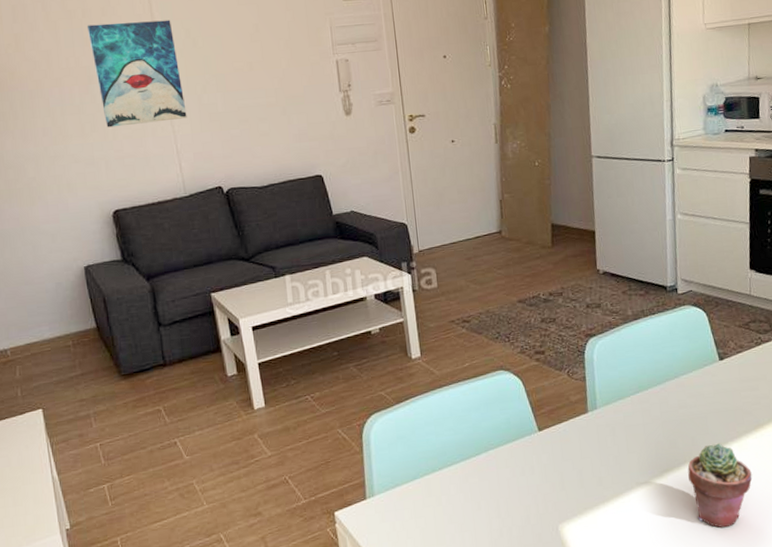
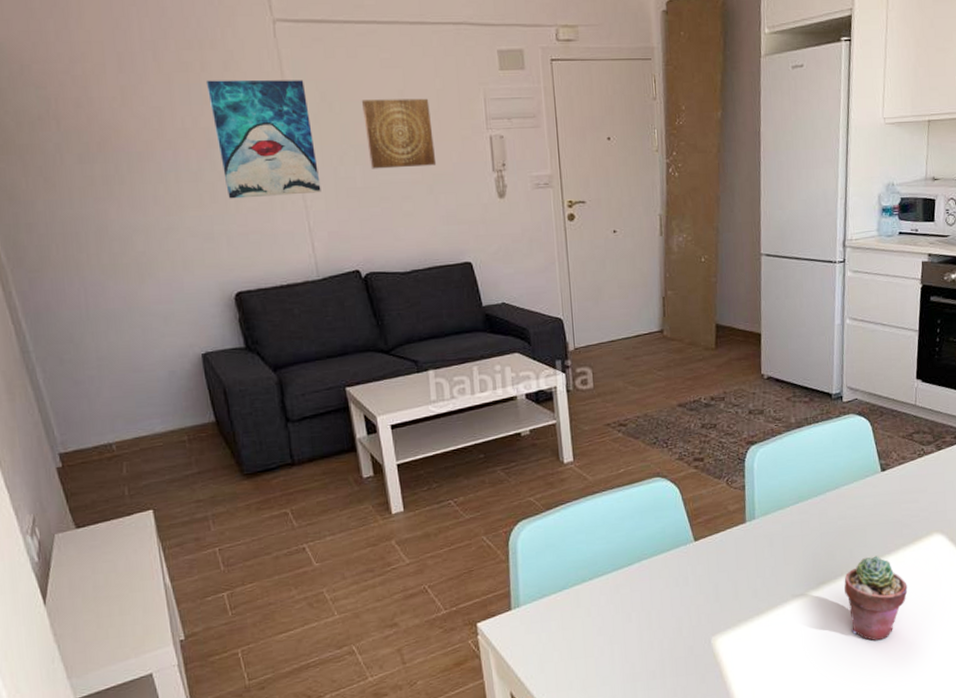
wall art: none [221,30,289,95] -> present [361,98,437,169]

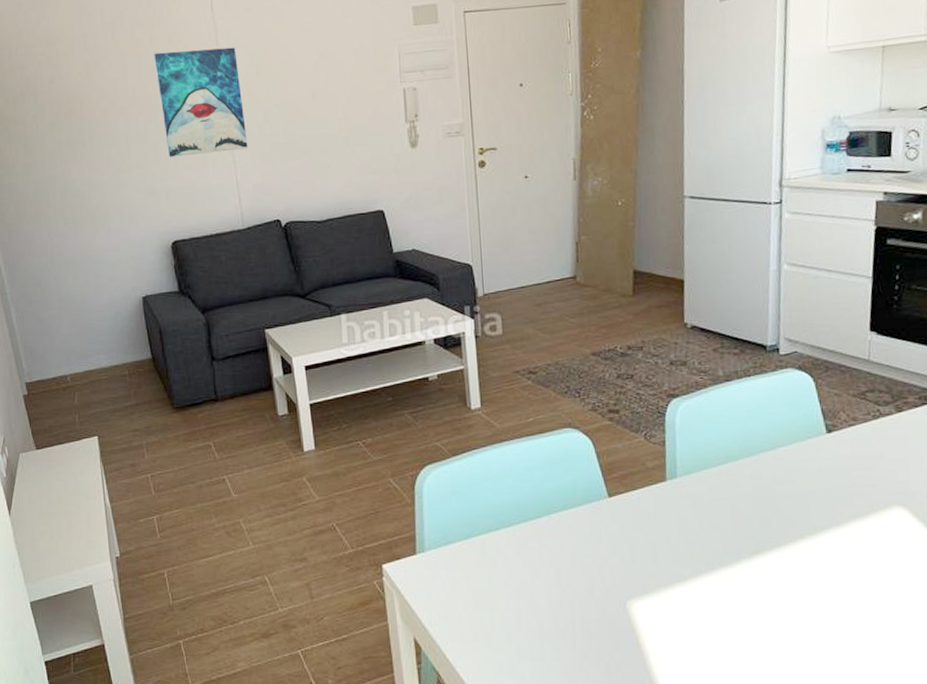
wall art: present [361,98,437,169] -> none [285,57,353,125]
potted succulent: present [844,555,908,641] -> none [781,527,861,624]

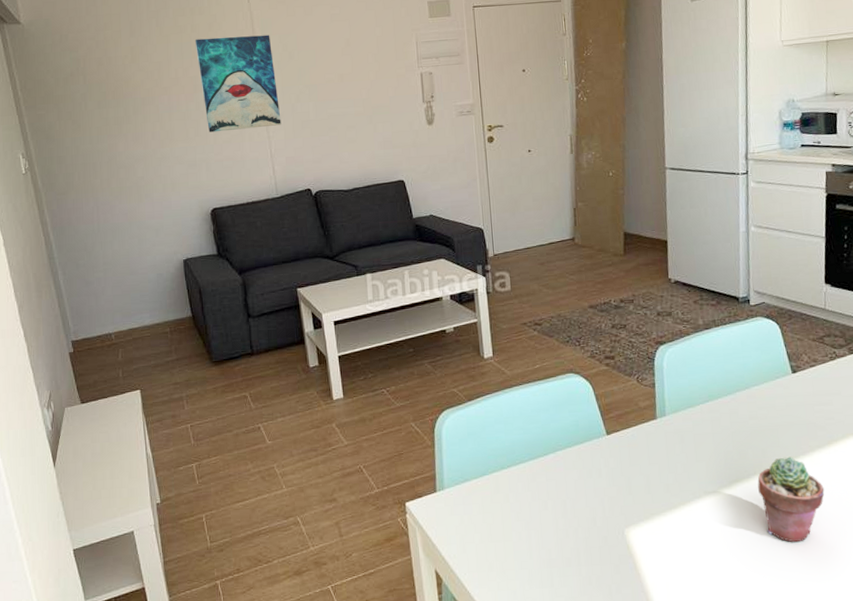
potted succulent: none [781,527,861,624] -> present [757,456,825,543]

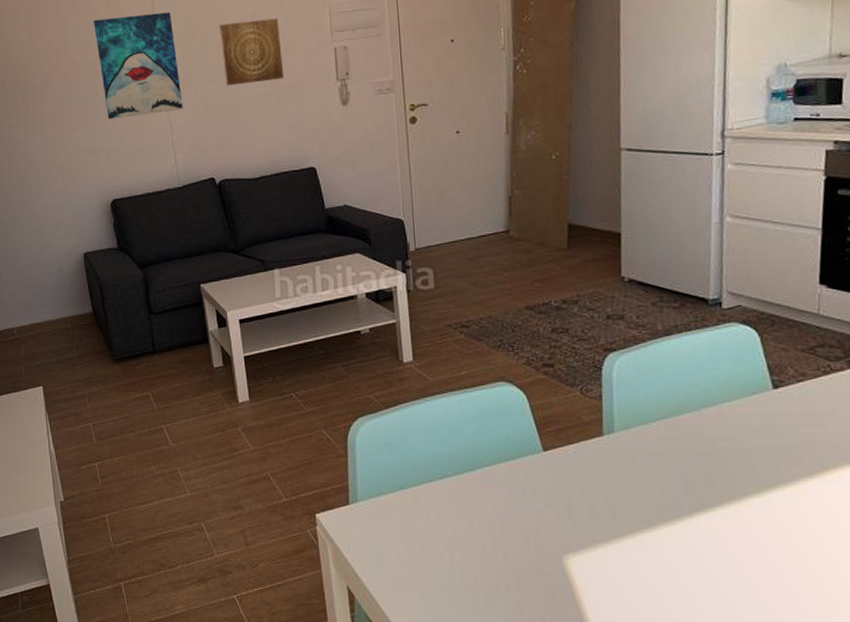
wall art: none [315,44,376,105] -> present [219,18,285,86]
potted succulent: present [757,456,825,543] -> none [725,485,811,584]

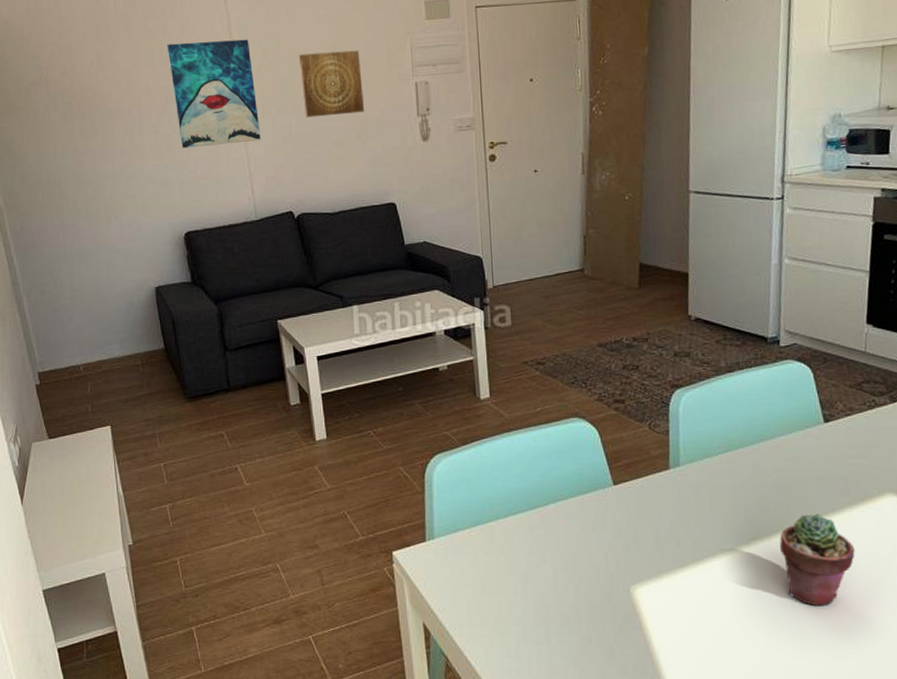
potted succulent: none [725,485,811,584] -> present [780,513,855,607]

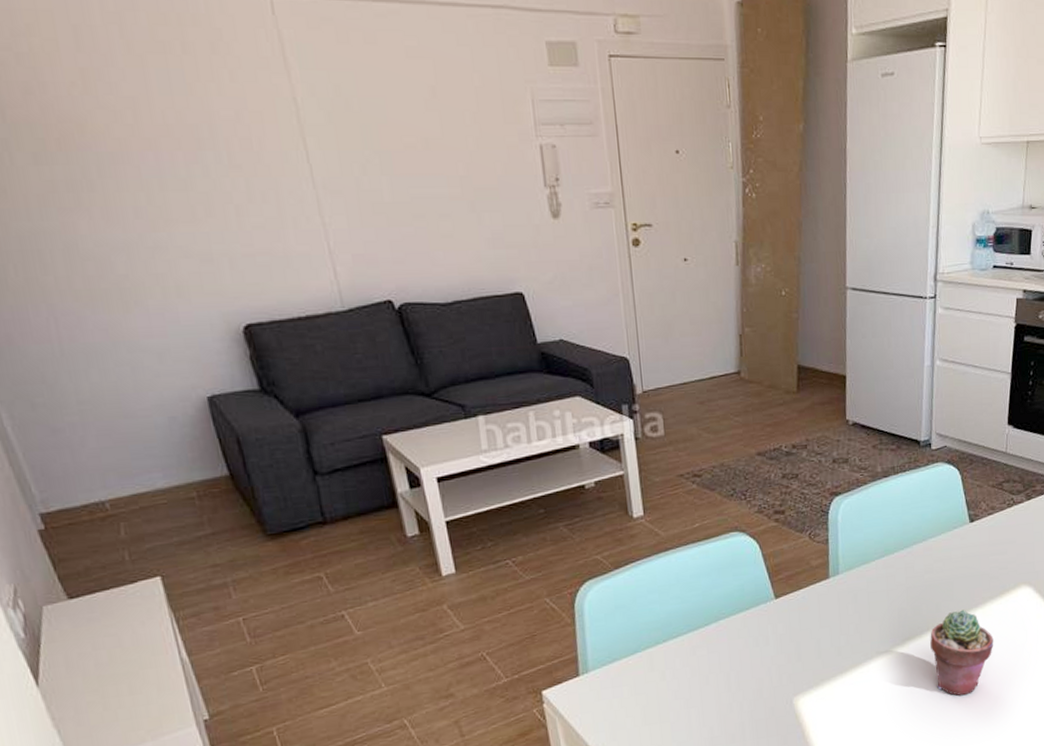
wall art: present [166,39,261,149] -> none [189,65,342,213]
wall art: present [298,50,365,118] -> none [384,96,478,181]

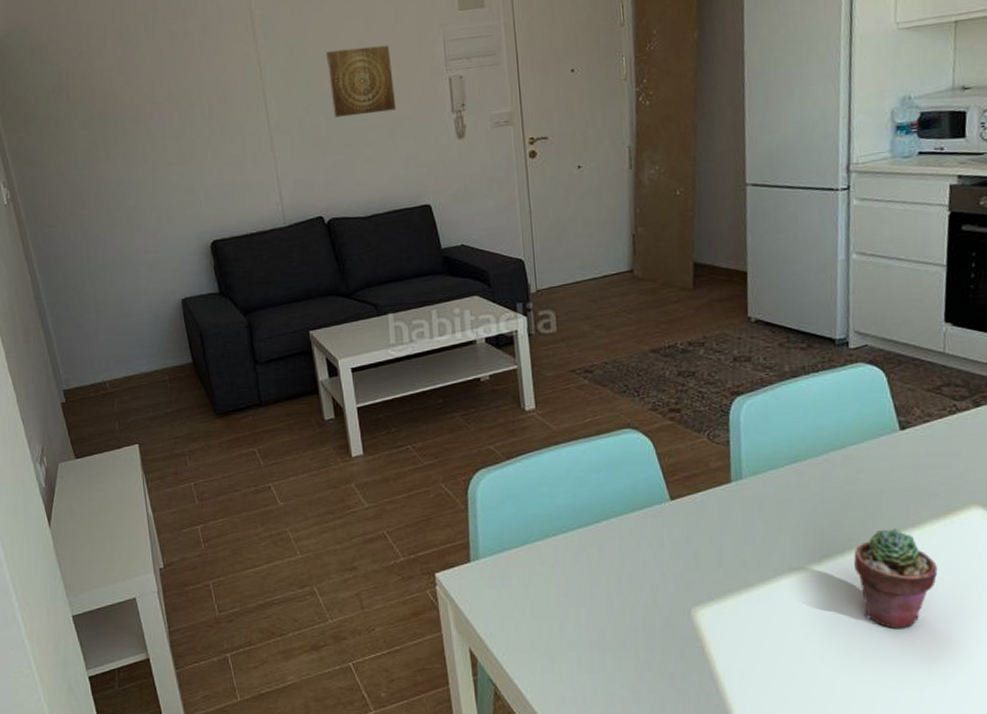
wall art: none [384,96,478,181] -> present [325,45,397,118]

